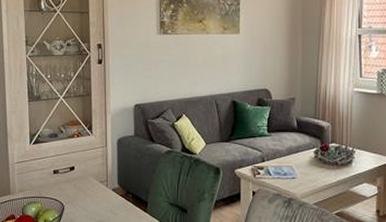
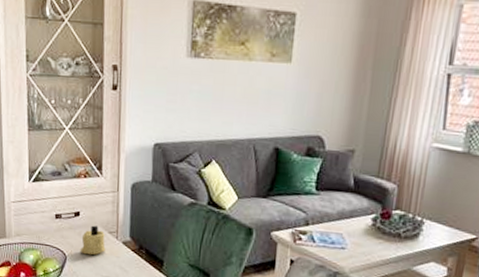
candle: none [75,177,98,203] -> present [80,225,105,255]

